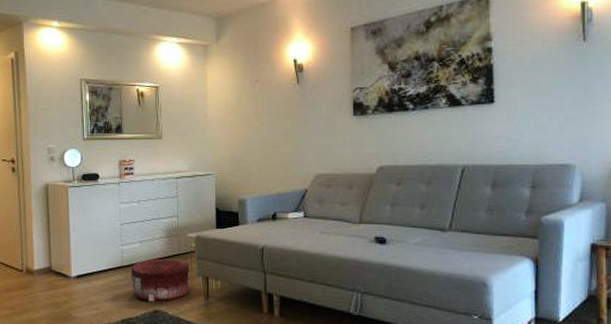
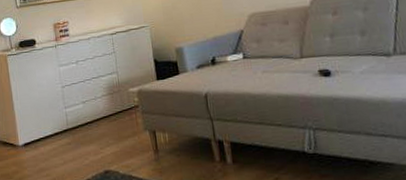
pouf: present [131,259,190,302] -> none [76,116,138,162]

